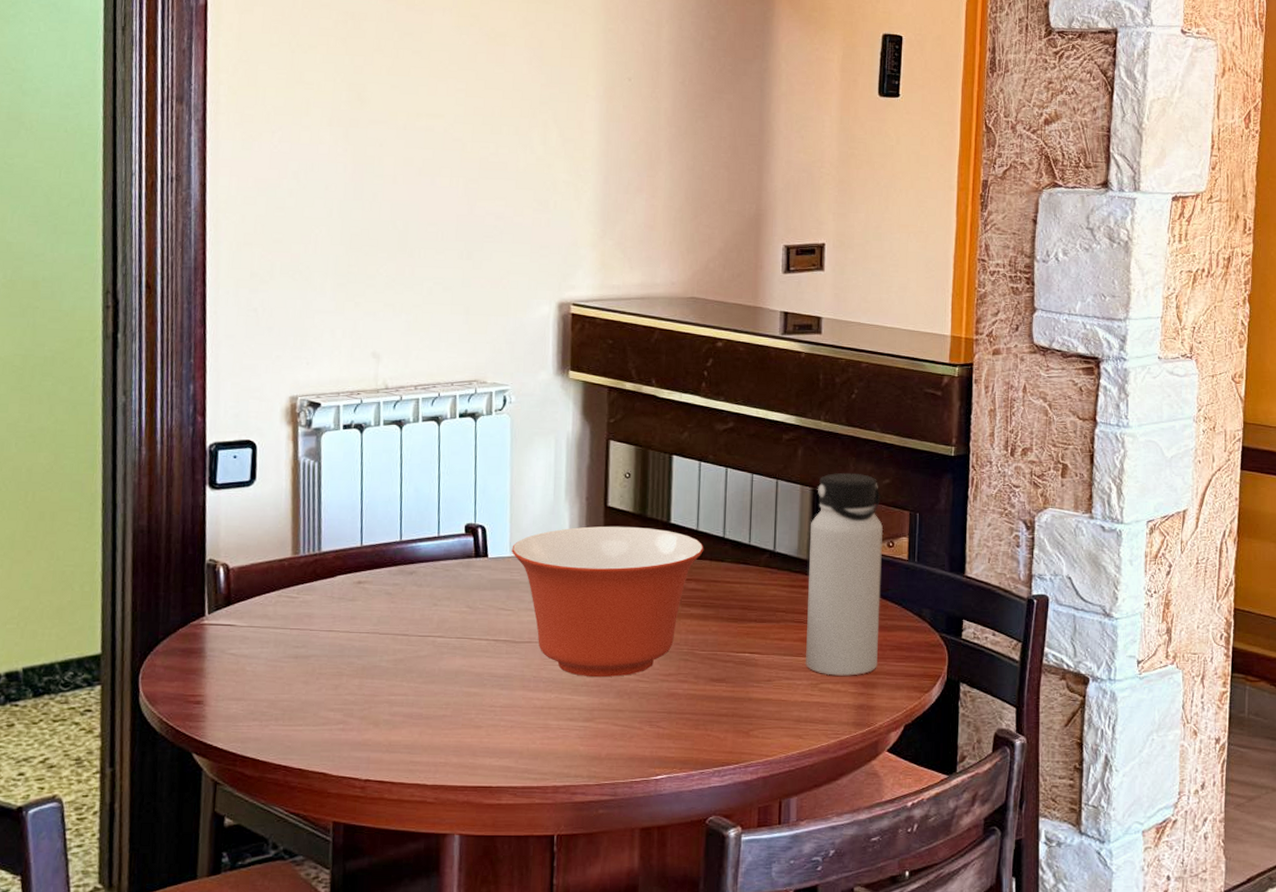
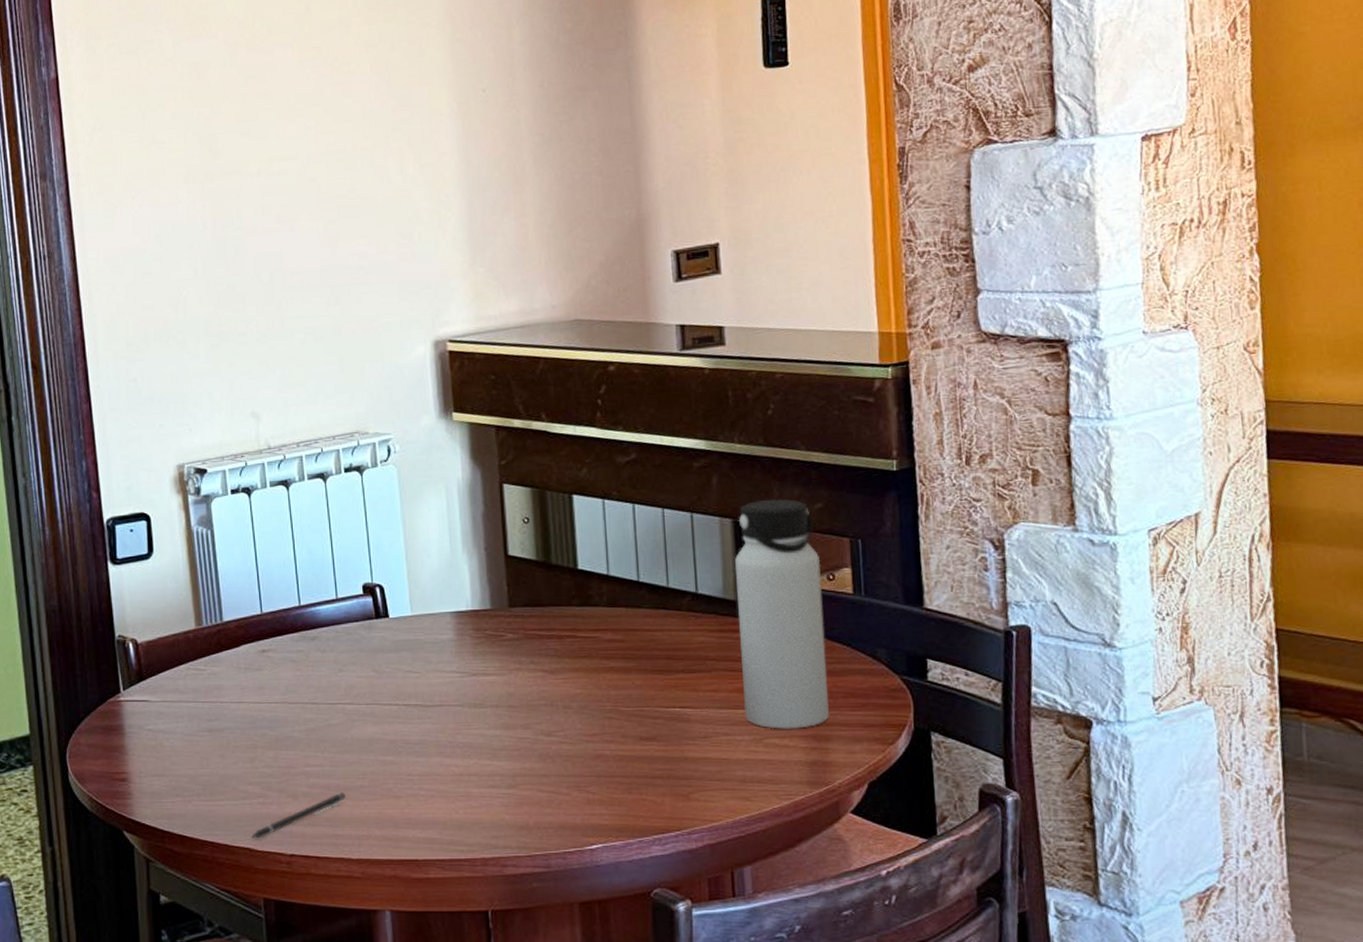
pen: none [327,720,427,764] -> present [251,792,346,839]
mixing bowl: present [512,526,704,678] -> none [412,575,618,741]

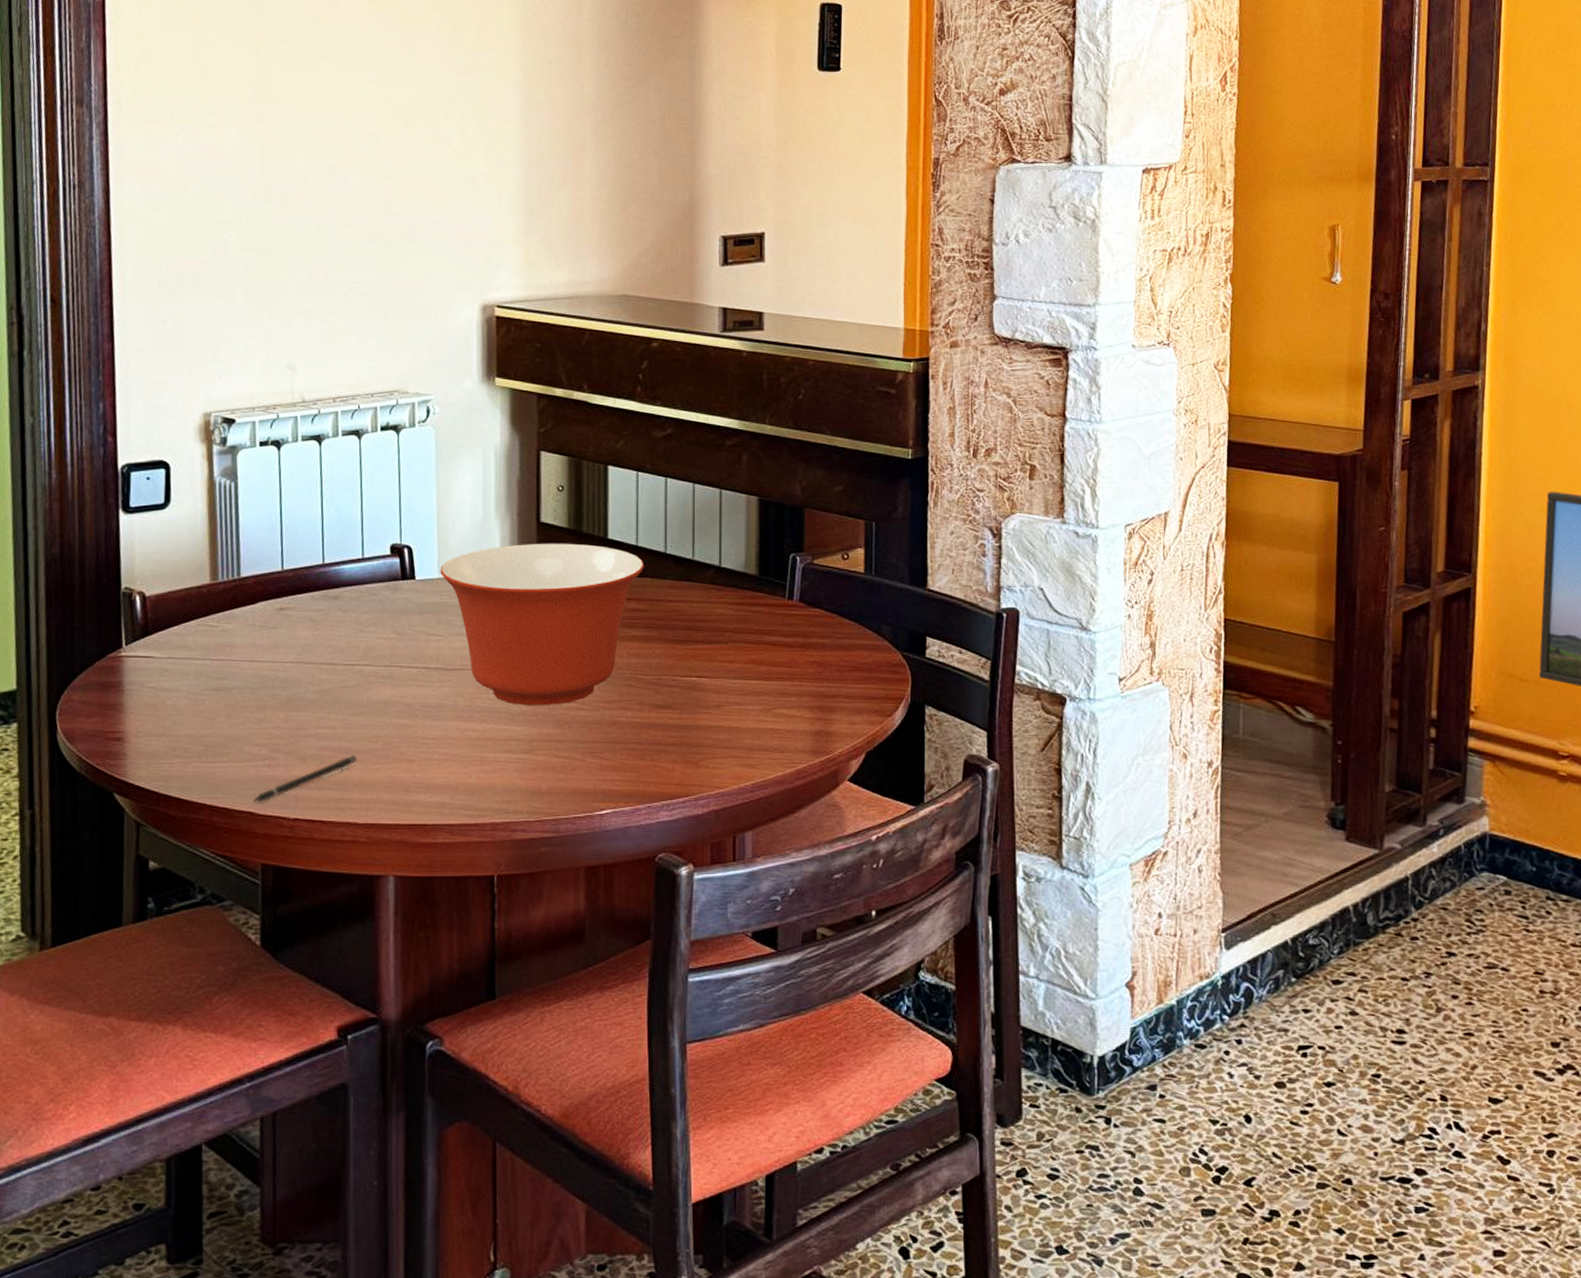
mixing bowl: none [412,575,618,741] -> present [440,543,645,706]
water bottle: present [735,499,829,729] -> none [756,480,837,700]

